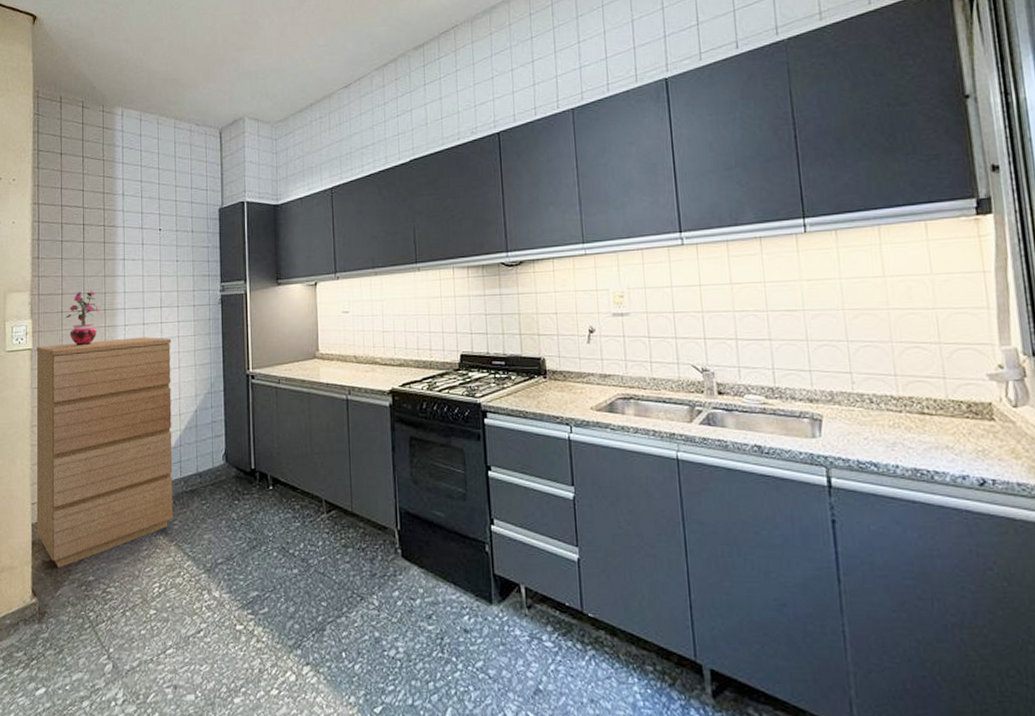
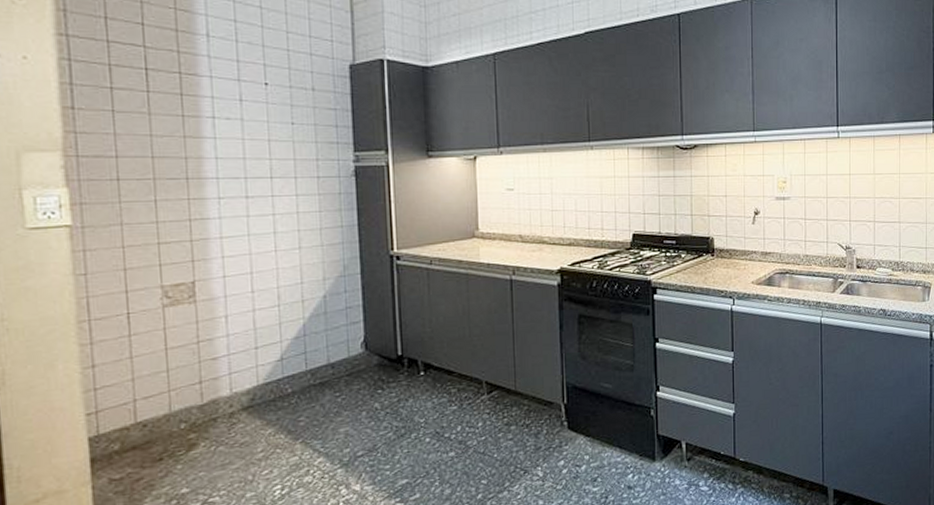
dresser: present [36,337,173,568] -> none [78,212,298,484]
potted plant: present [66,290,100,346] -> none [125,153,179,223]

